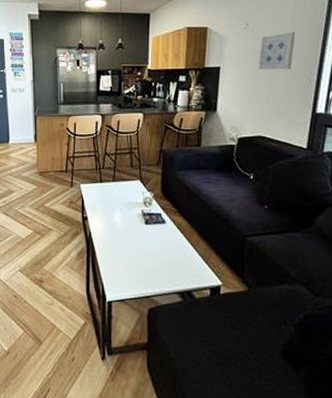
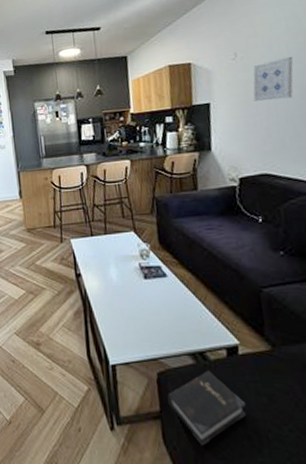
hardback book: none [155,307,221,373] -> present [167,370,247,446]

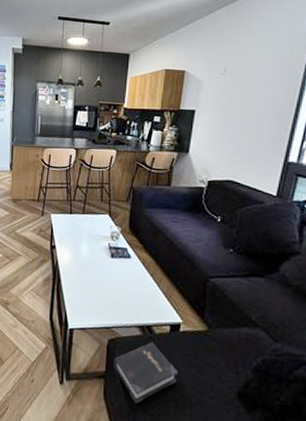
wall art: present [253,56,294,102] -> none [233,80,274,117]

